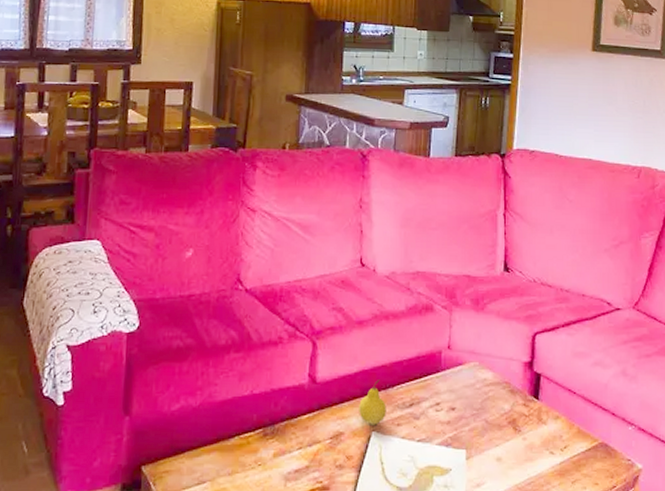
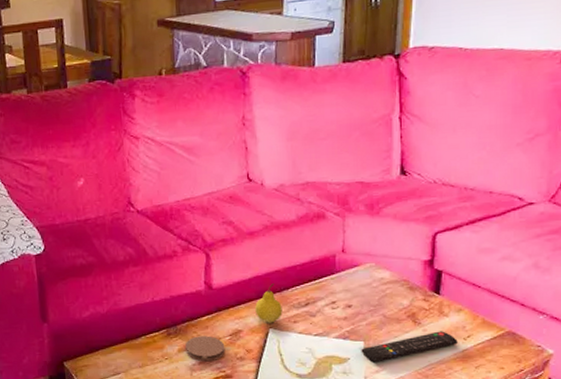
coaster: none [281,438,325,470] -> present [184,336,225,362]
remote control: none [463,440,555,475] -> present [361,331,458,363]

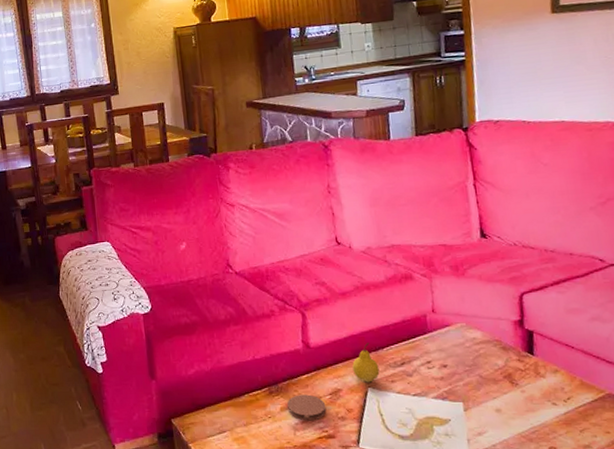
remote control: present [361,331,458,363] -> none [461,392,559,425]

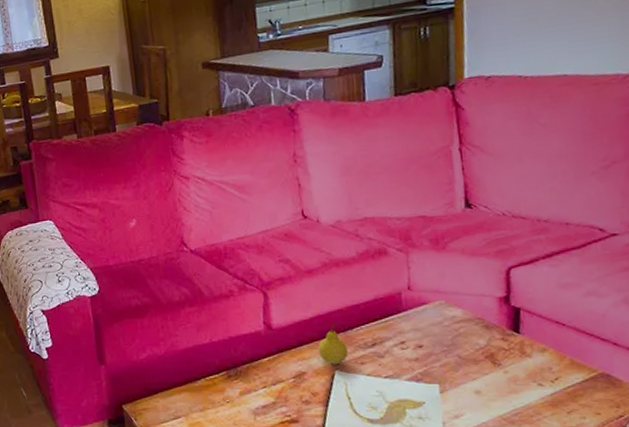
coaster: present [286,394,327,421] -> none [246,378,290,406]

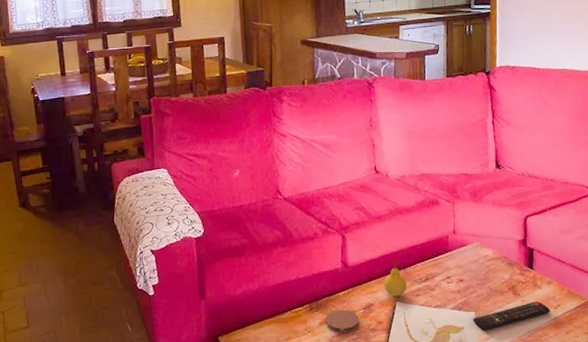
coaster: none [246,378,290,406] -> present [325,309,360,334]
remote control: none [436,373,545,407] -> present [473,301,550,331]

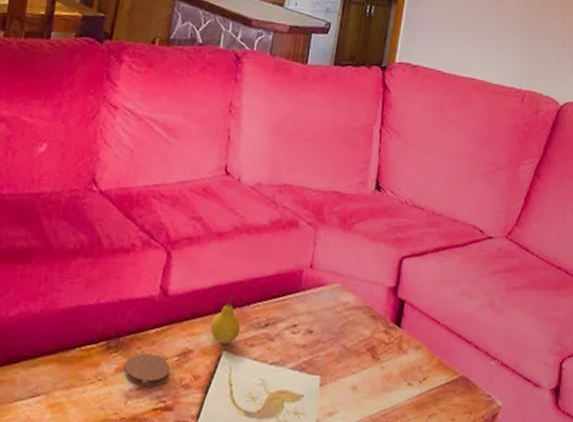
remote control: present [473,301,550,331] -> none [316,370,414,403]

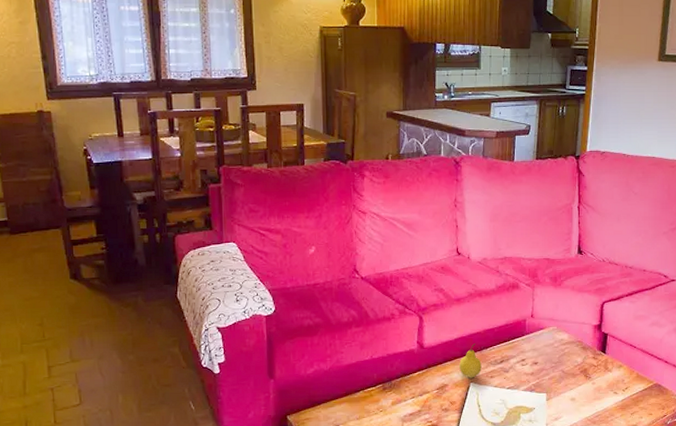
coaster: present [124,353,171,388] -> none [397,390,433,413]

